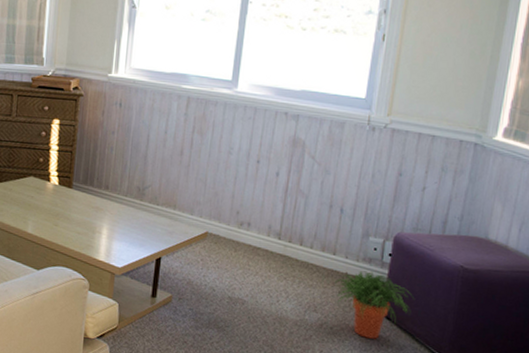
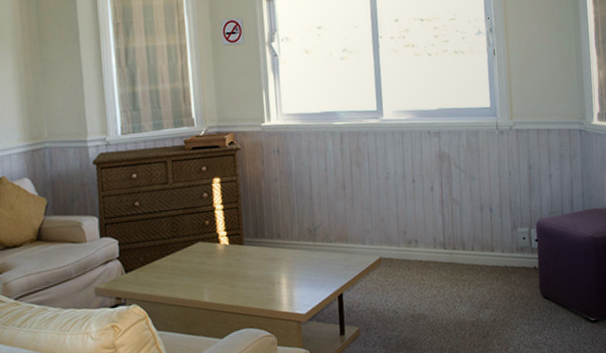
potted plant: present [335,270,414,339] -> none [498,259,563,321]

